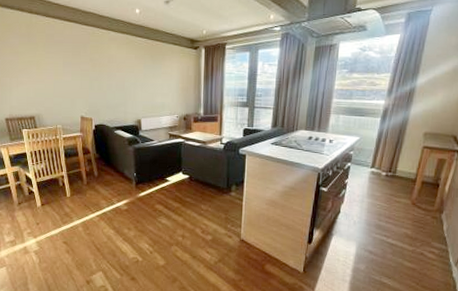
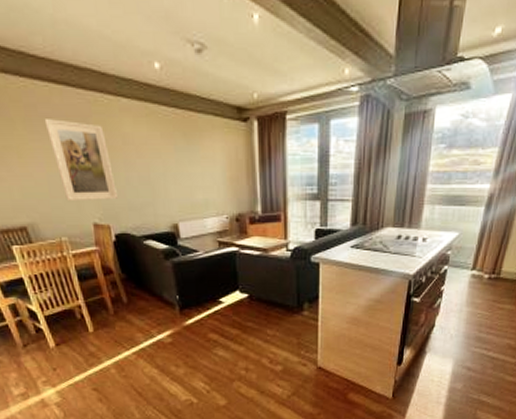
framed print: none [57,44,100,100] -> present [44,119,117,200]

